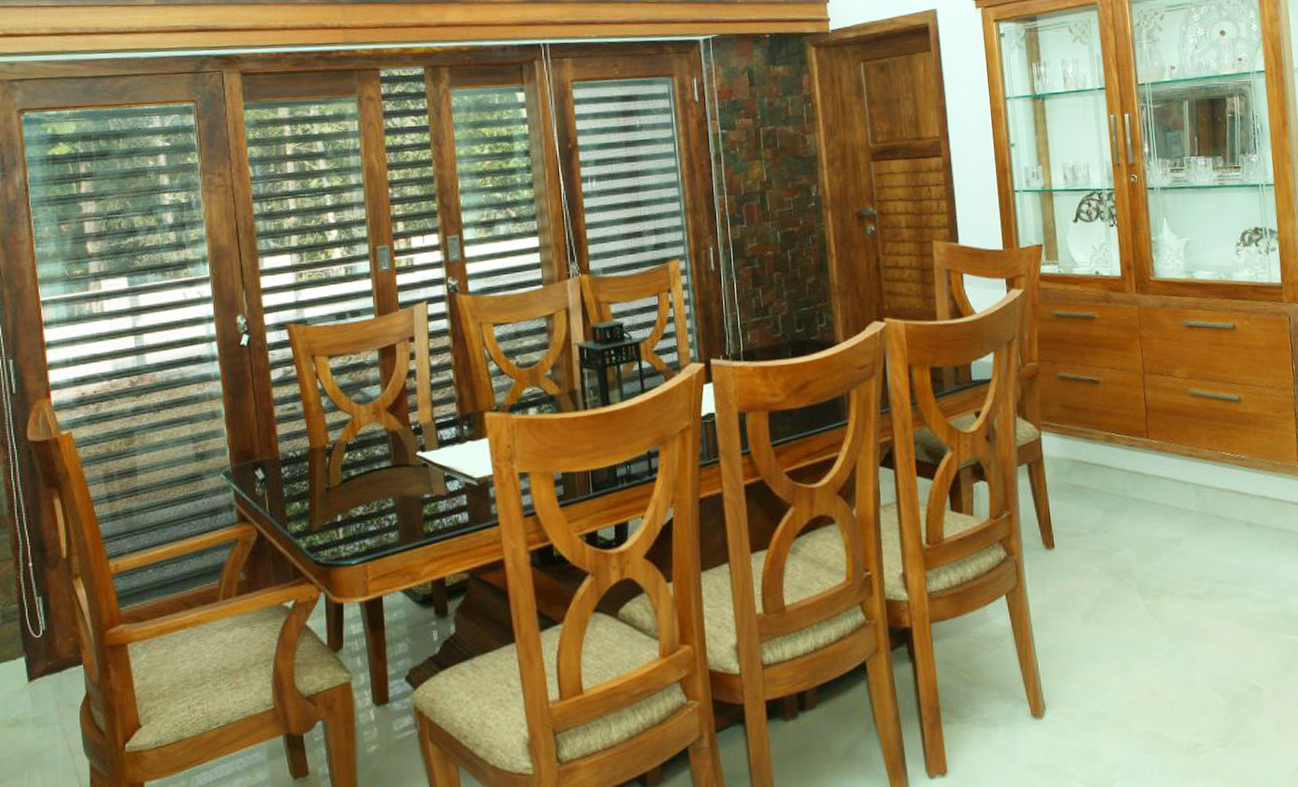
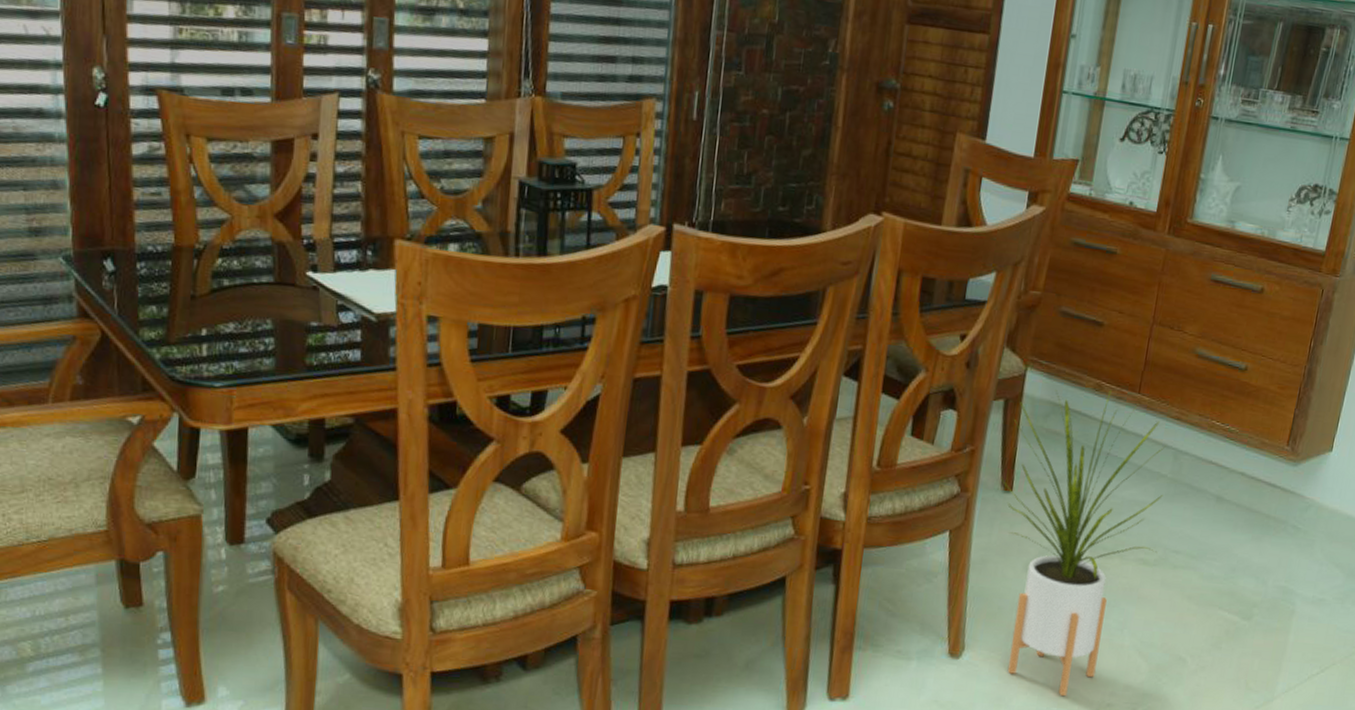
house plant: none [1041,439,1205,742] -> present [1000,390,1166,696]

